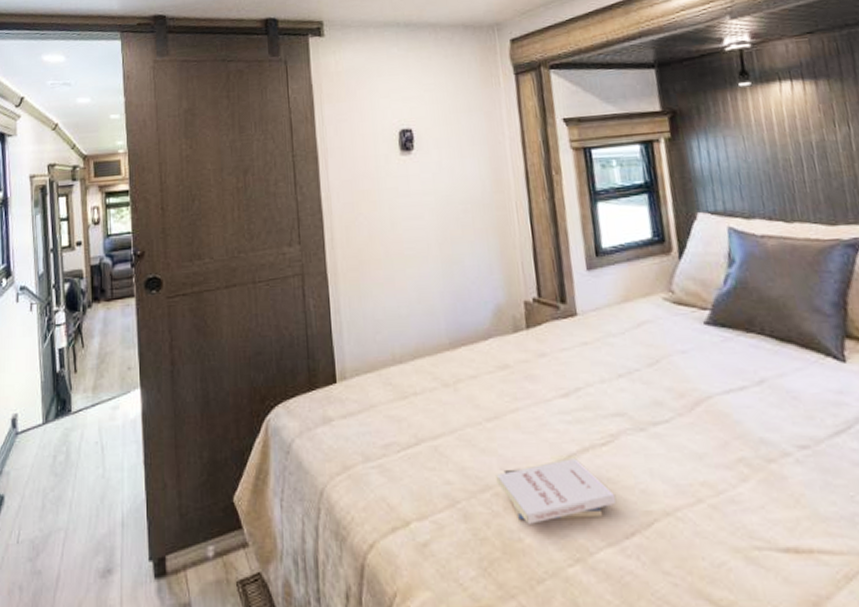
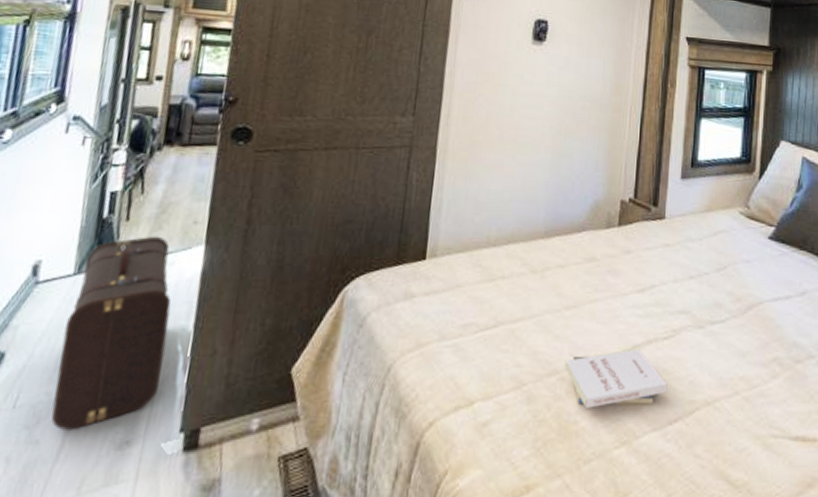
suitcase: none [44,384,126,561] -> present [51,236,172,430]

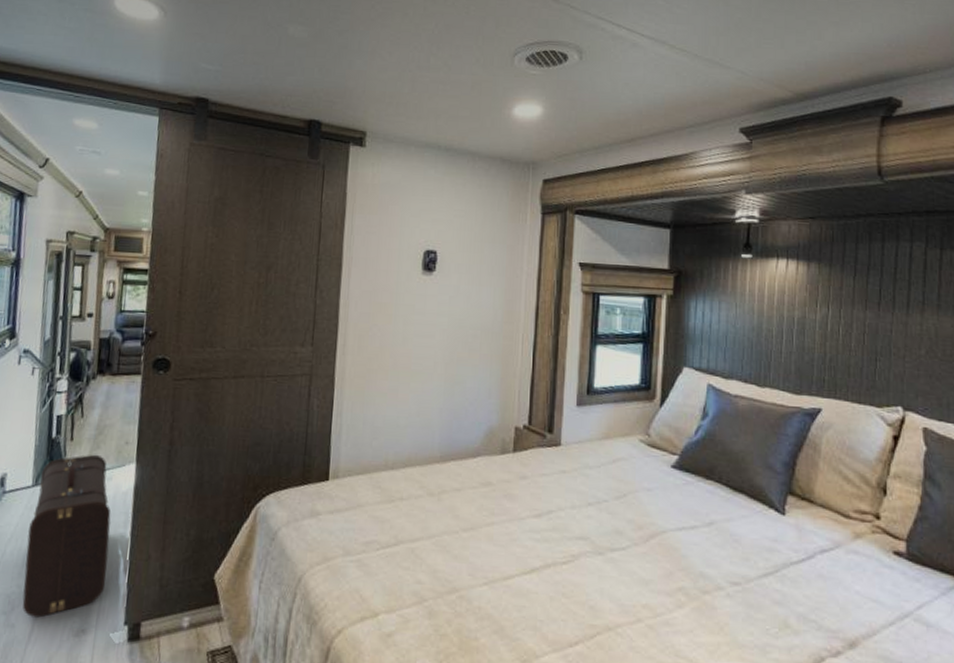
books: present [564,348,668,408] -> none [463,571,567,627]

